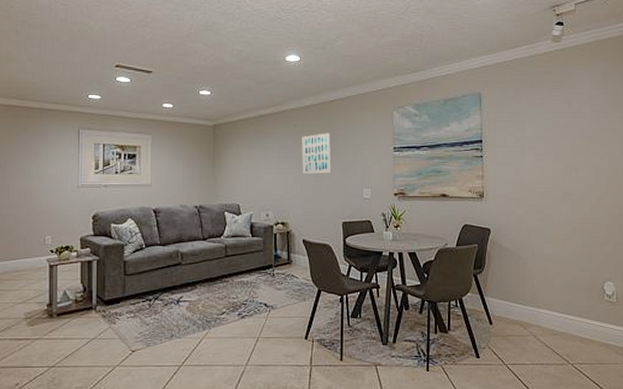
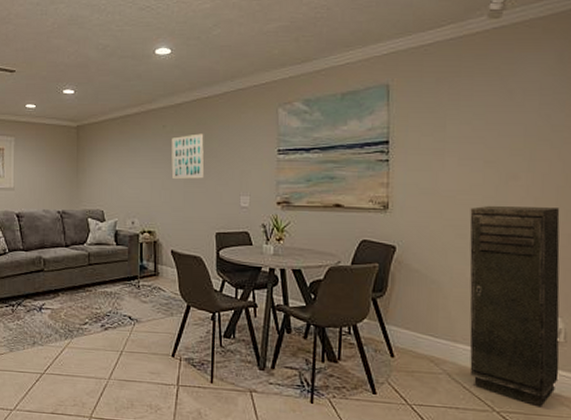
storage cabinet: none [545,192,614,357] -> present [469,205,560,407]

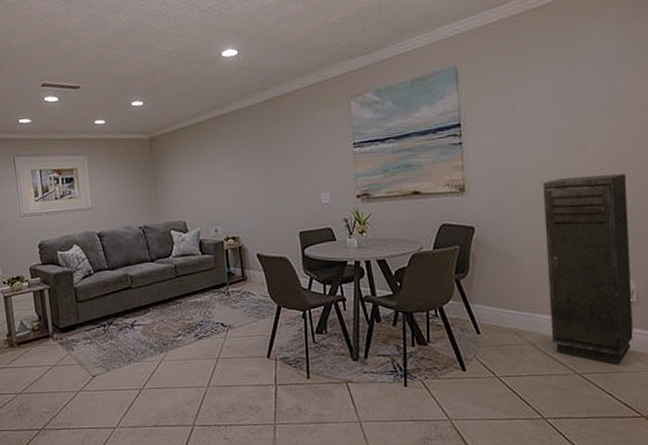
wall art: present [171,133,205,180] -> none [247,134,283,183]

